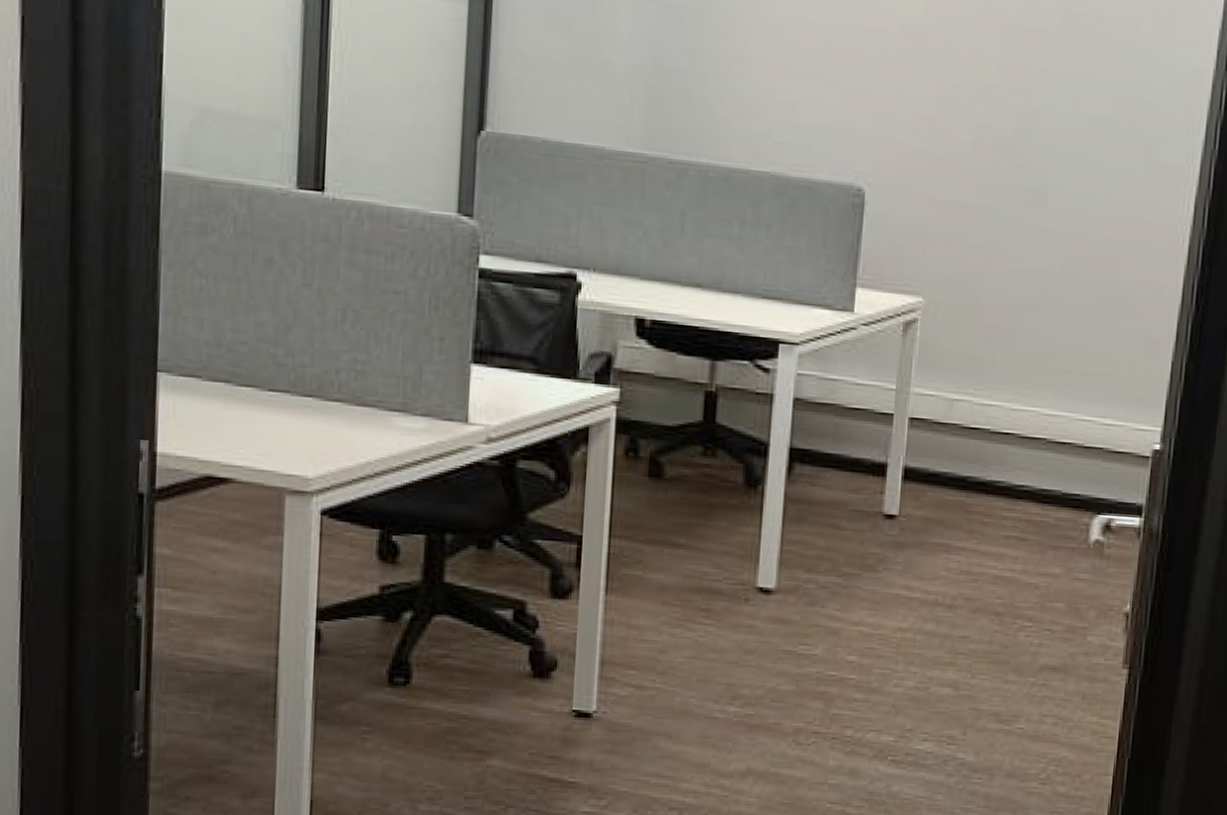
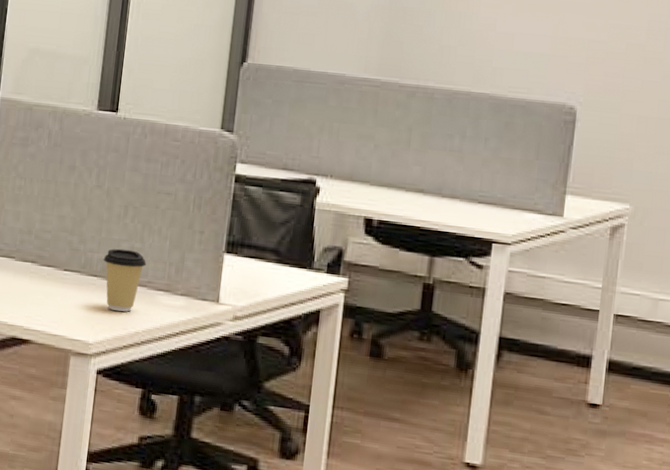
coffee cup: none [319,361,375,438] -> present [103,248,147,312]

